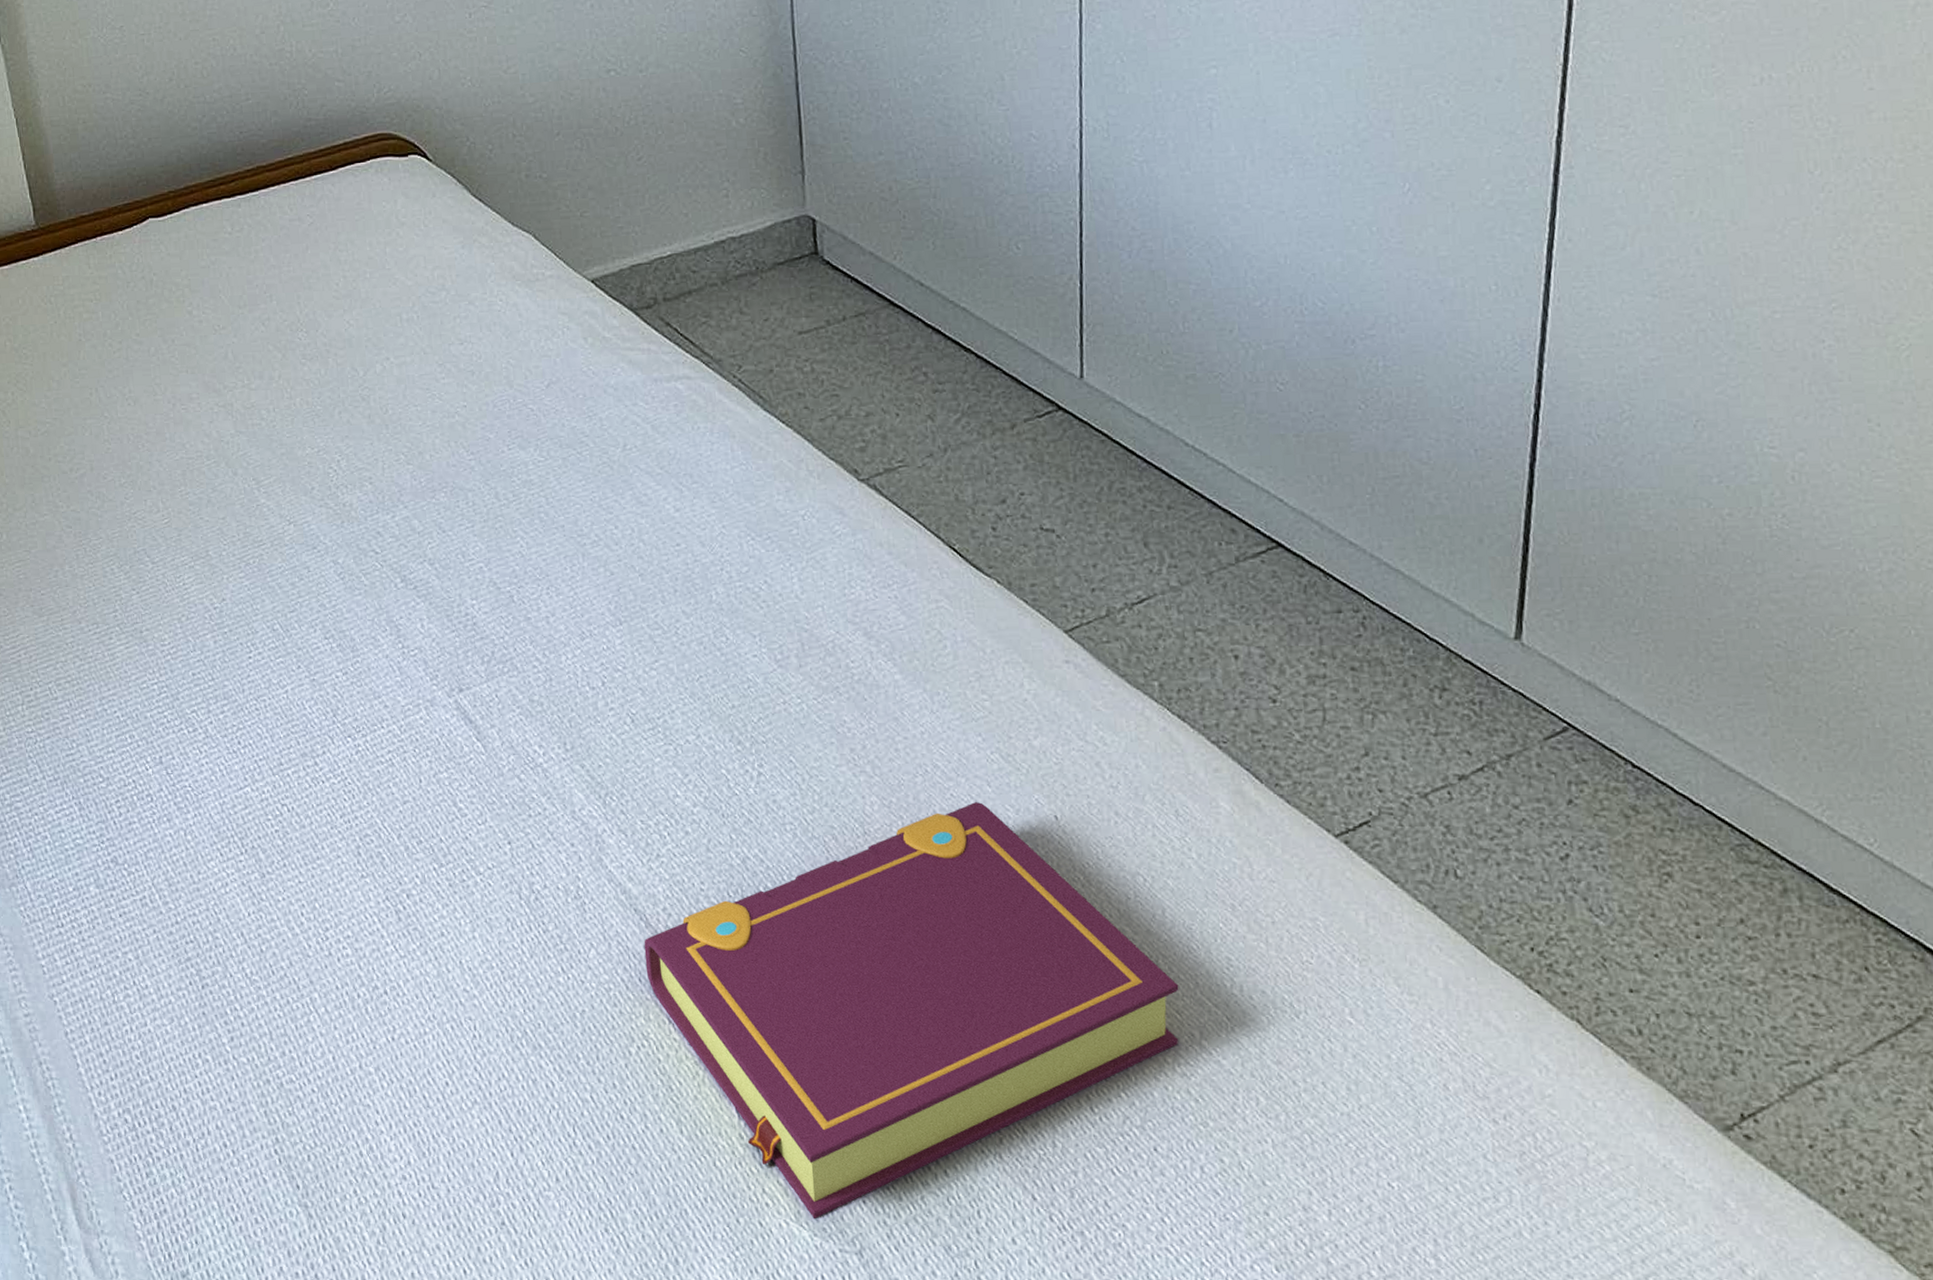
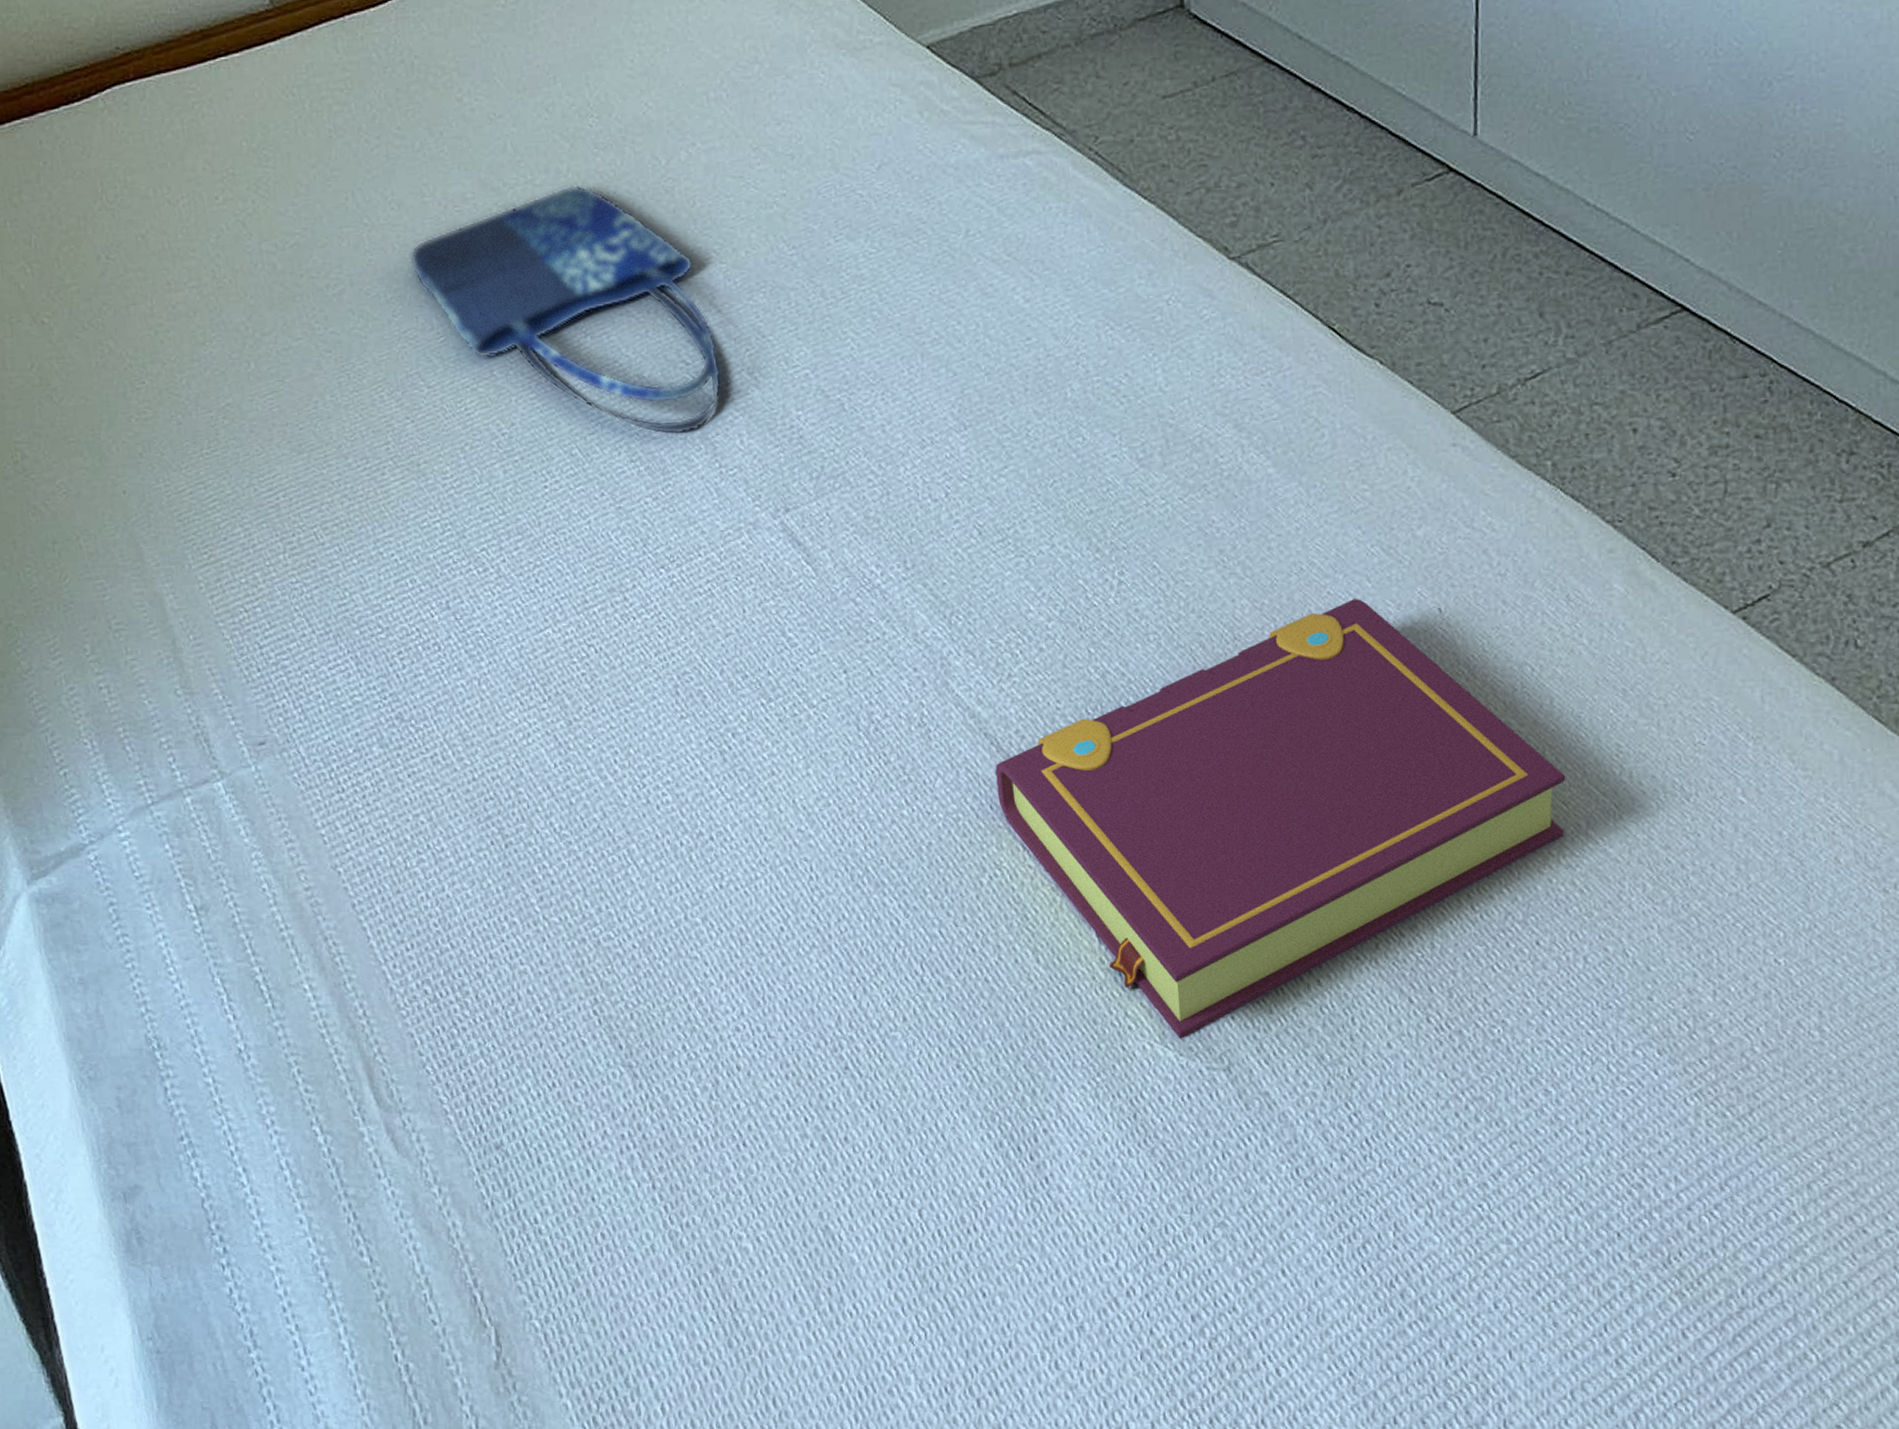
shopping bag: none [141,389,407,617] -> present [409,184,722,436]

